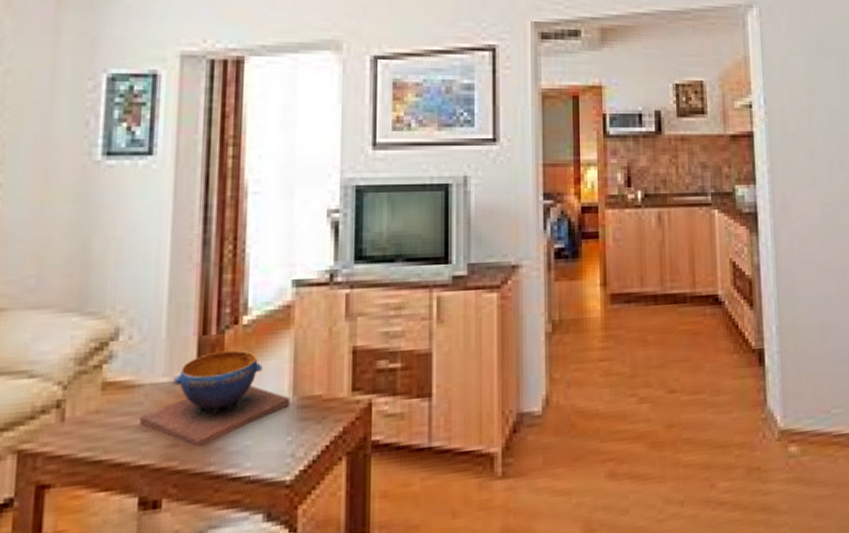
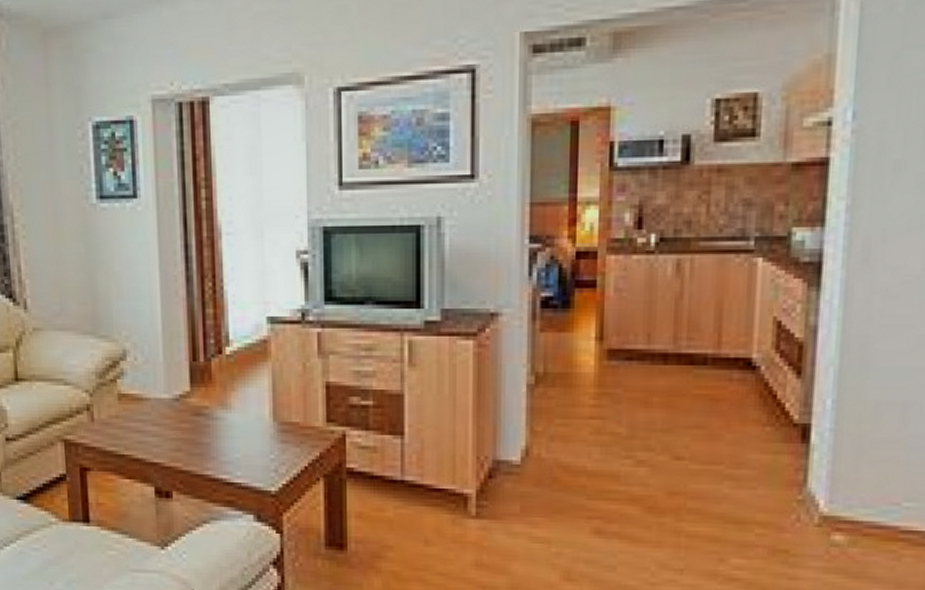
decorative bowl: present [140,350,291,447] -> none [150,376,272,454]

